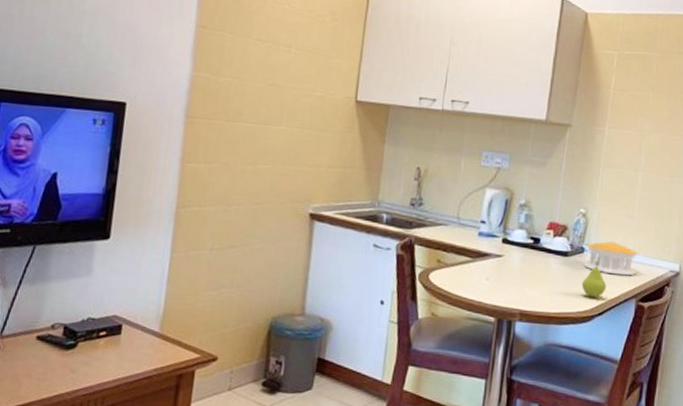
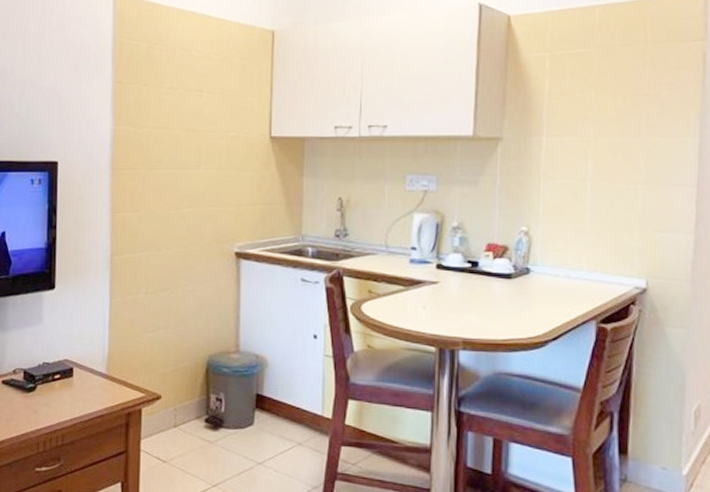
fruit: present [581,263,607,297] -> none [530,284,560,321]
bowl: present [584,241,639,276] -> none [531,260,595,296]

